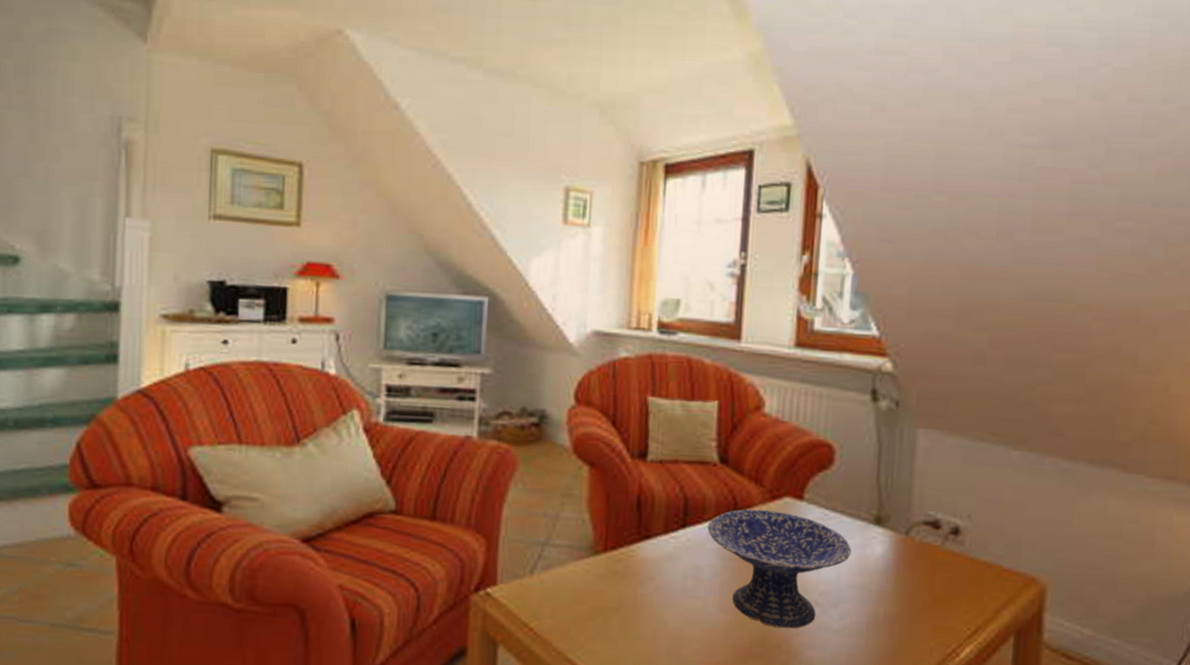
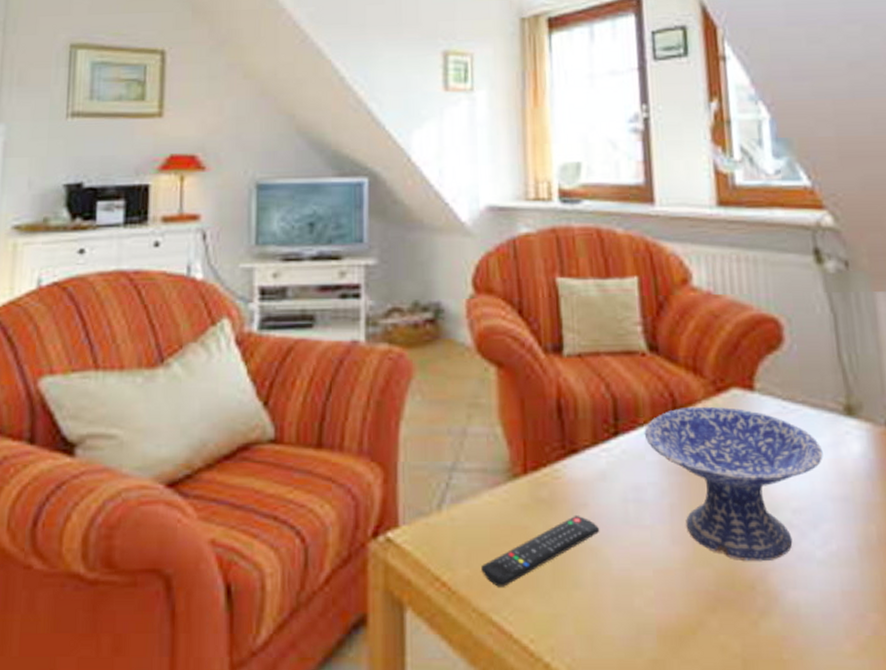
remote control: none [562,585,662,635] -> present [481,514,600,587]

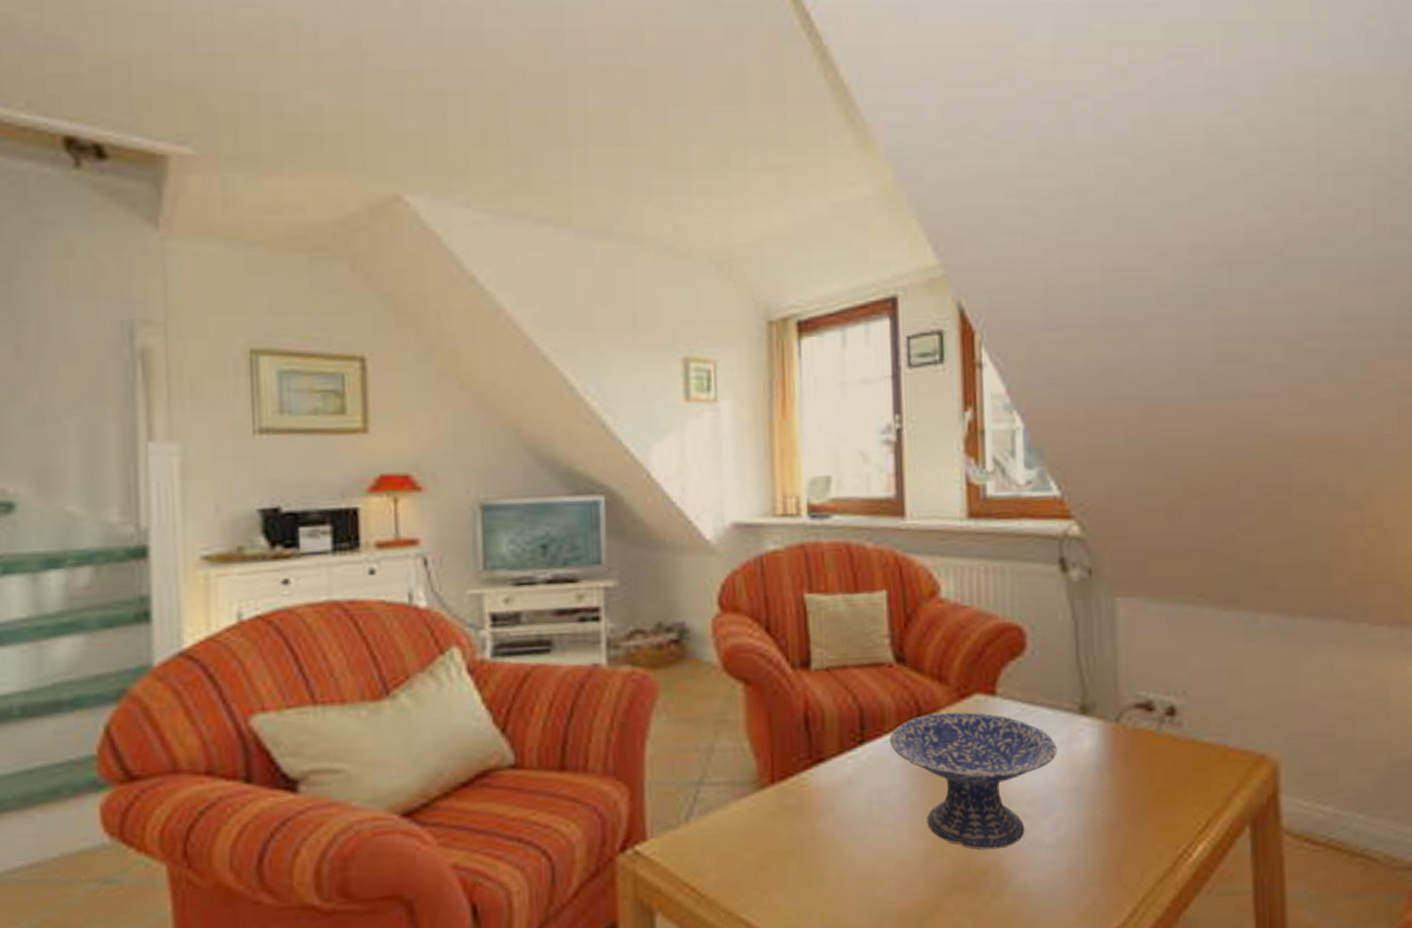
remote control: present [481,514,600,587] -> none [730,818,845,888]

